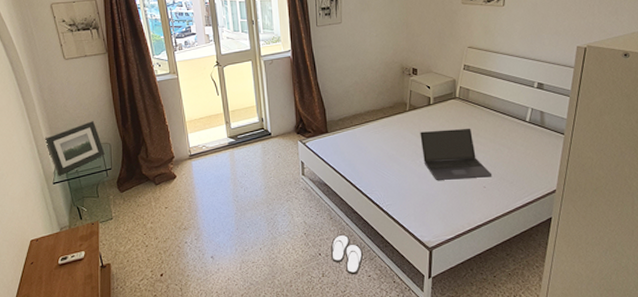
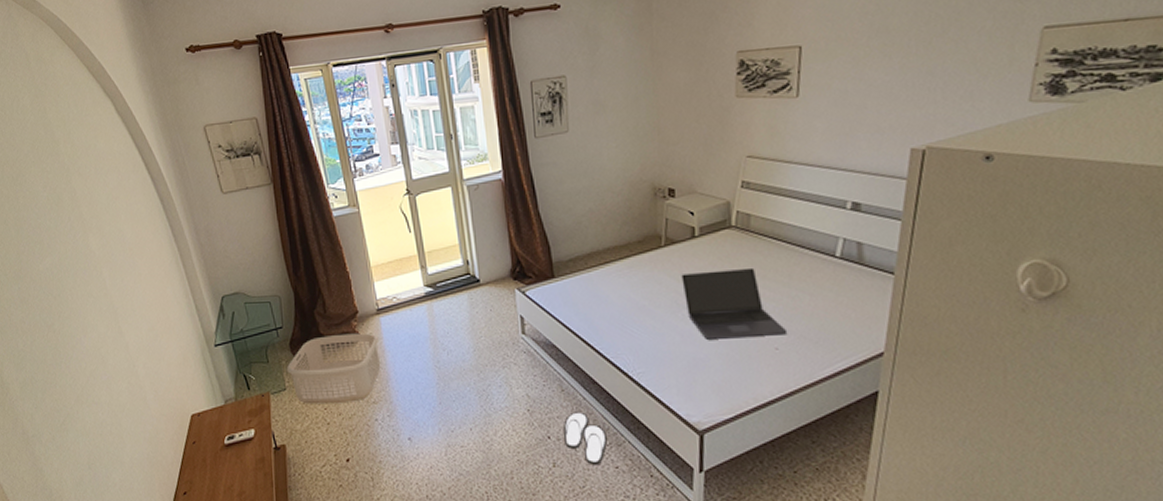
picture frame: present [44,121,105,176] -> none [202,268,274,337]
clothes hamper: none [113,174,191,231] -> present [286,333,381,404]

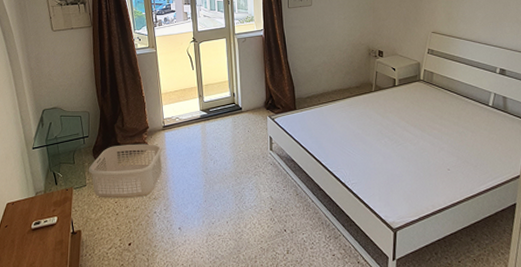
slippers: present [564,412,607,466] -> none [297,211,327,253]
laptop: present [681,267,788,339] -> none [385,110,456,161]

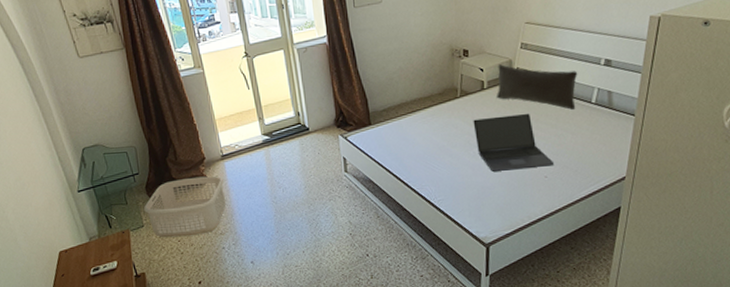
laptop: none [385,110,456,161] -> present [473,113,555,172]
pillow: none [406,66,477,111] -> present [497,64,578,111]

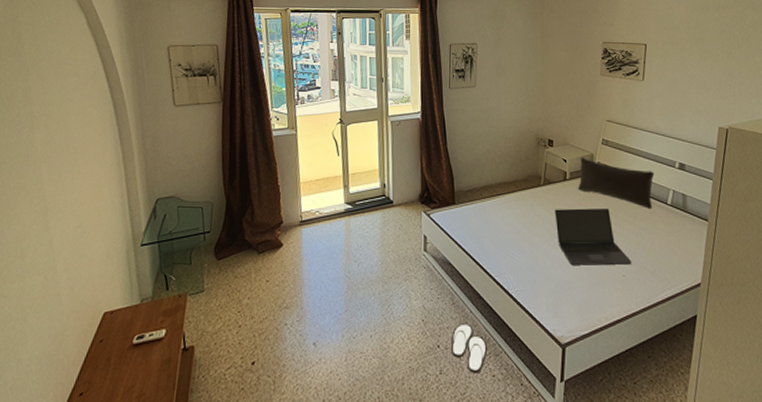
clothes hamper: present [143,176,227,238] -> none [207,241,299,307]
slippers: none [379,233,414,275] -> present [452,323,487,374]

